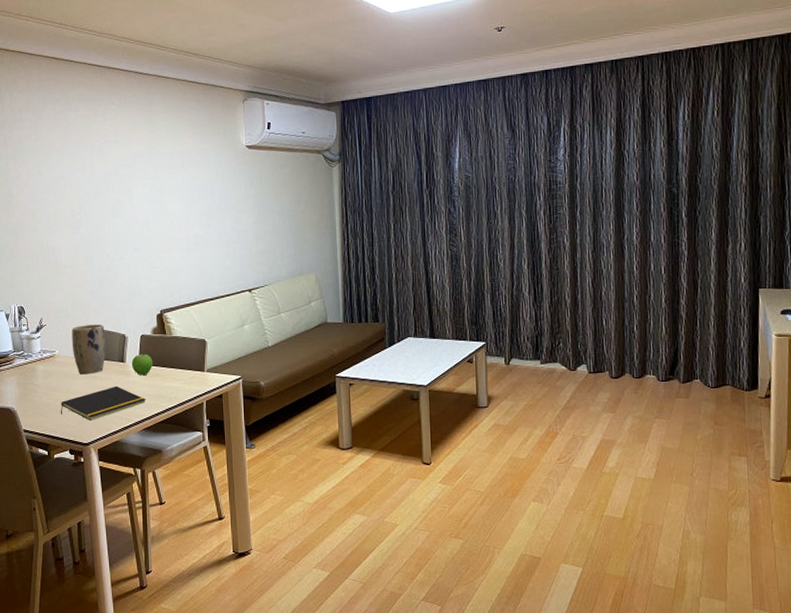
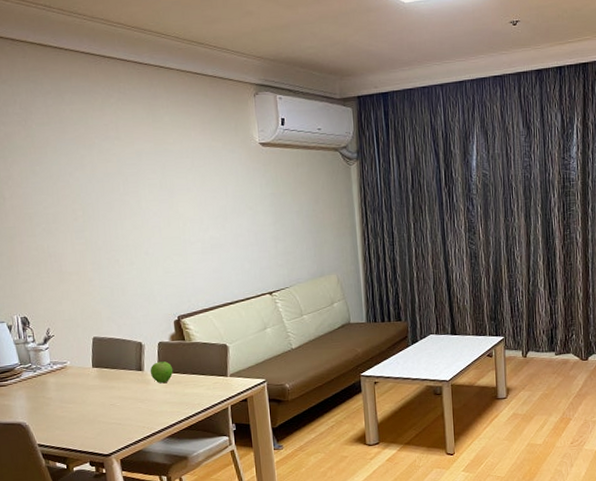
notepad: present [61,386,146,420] -> none [77,395,168,431]
plant pot: present [71,324,106,375] -> none [82,333,122,385]

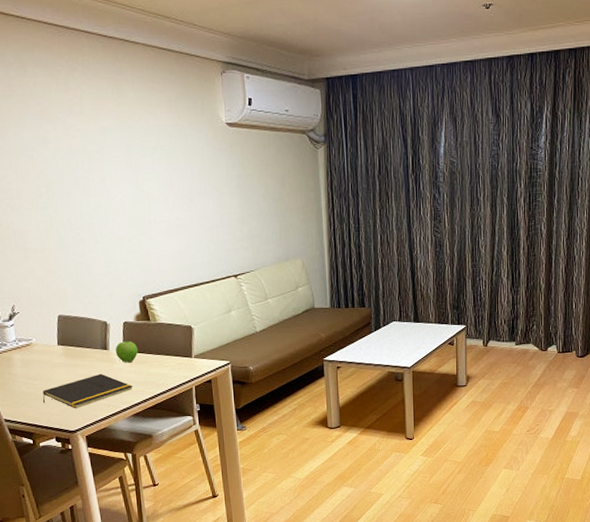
notepad: none [77,395,168,431] -> present [42,373,133,408]

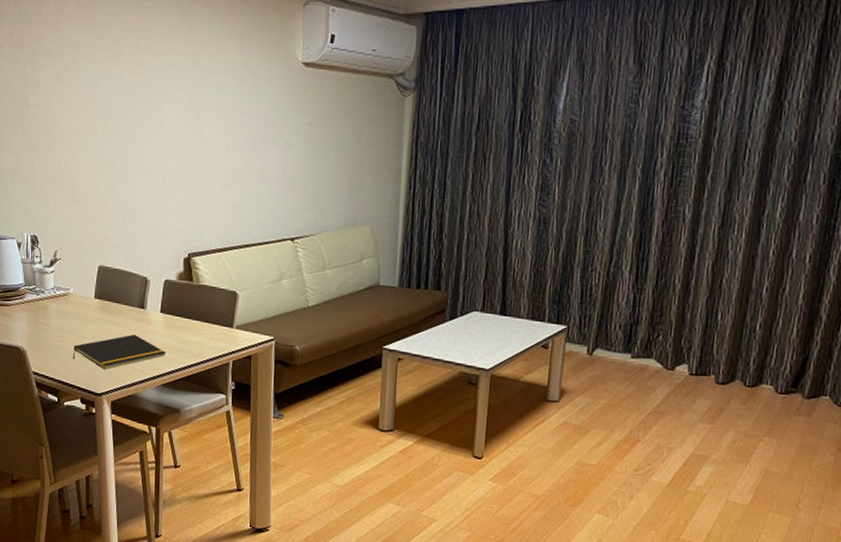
fruit: present [115,341,139,362] -> none [152,301,177,325]

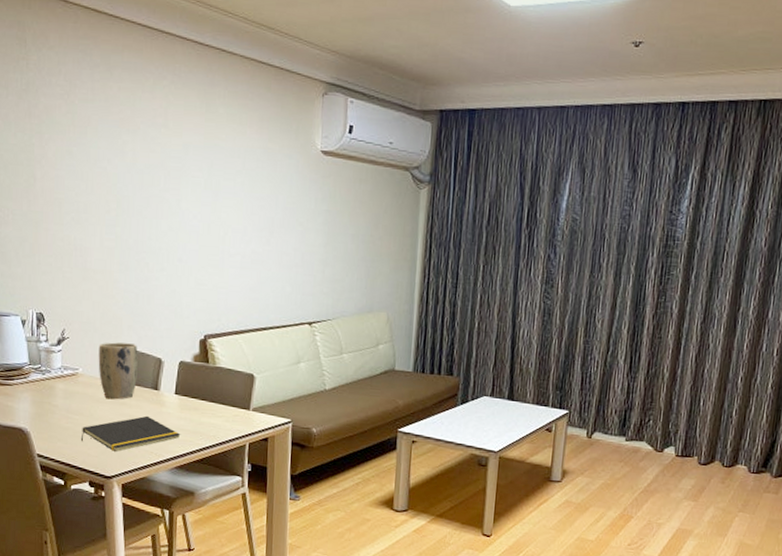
plant pot: none [88,262,125,319] -> present [98,342,138,400]

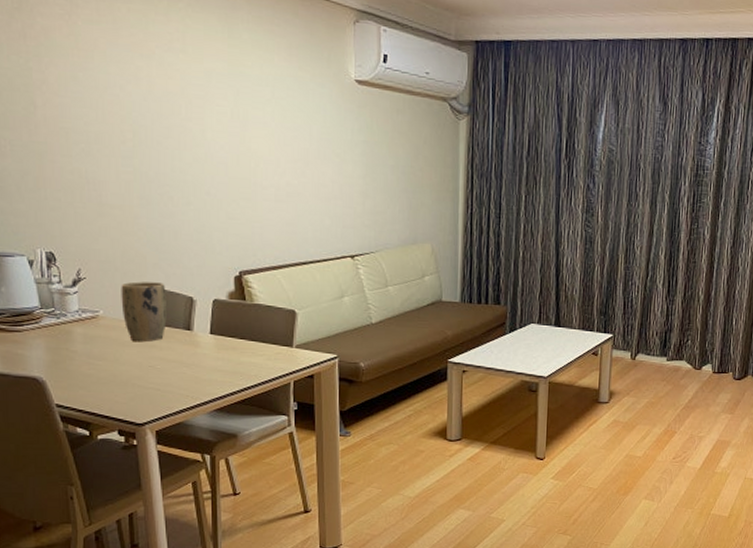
notepad: present [81,415,181,452] -> none [106,357,219,397]

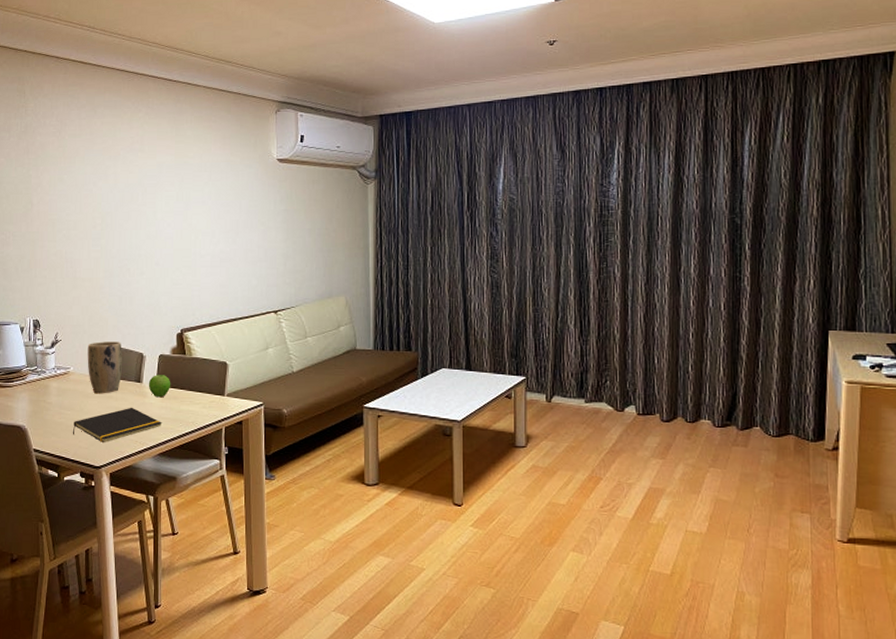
notepad: none [106,357,219,397] -> present [73,407,162,442]
fruit: none [200,322,229,347] -> present [148,375,171,397]

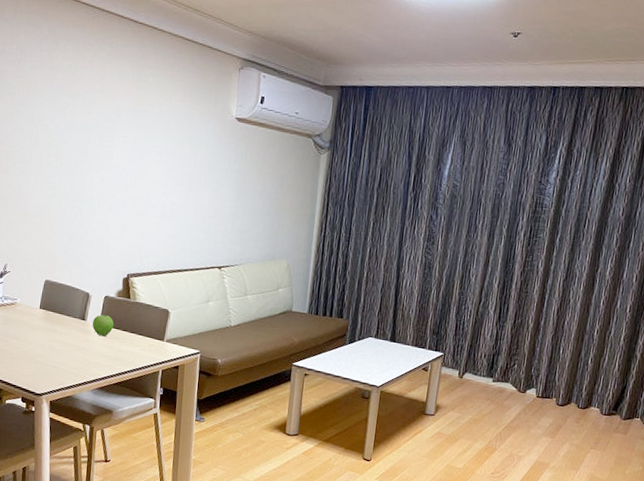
notepad: present [73,407,162,442] -> none [17,342,103,373]
plant pot: present [87,341,122,394] -> none [34,277,69,328]

